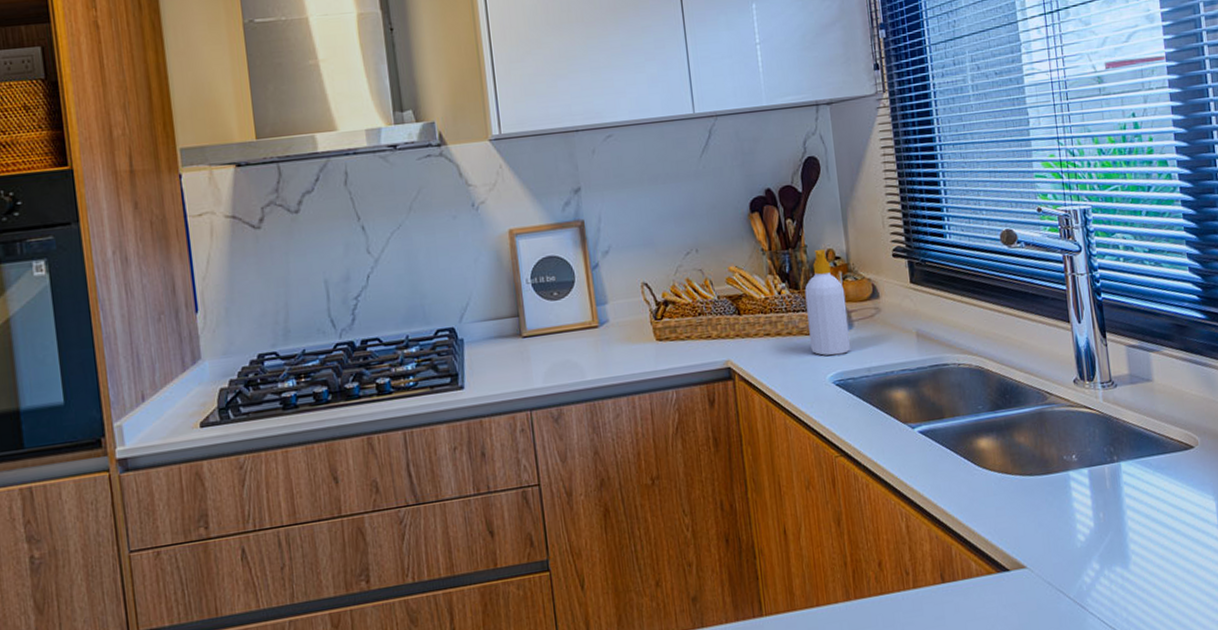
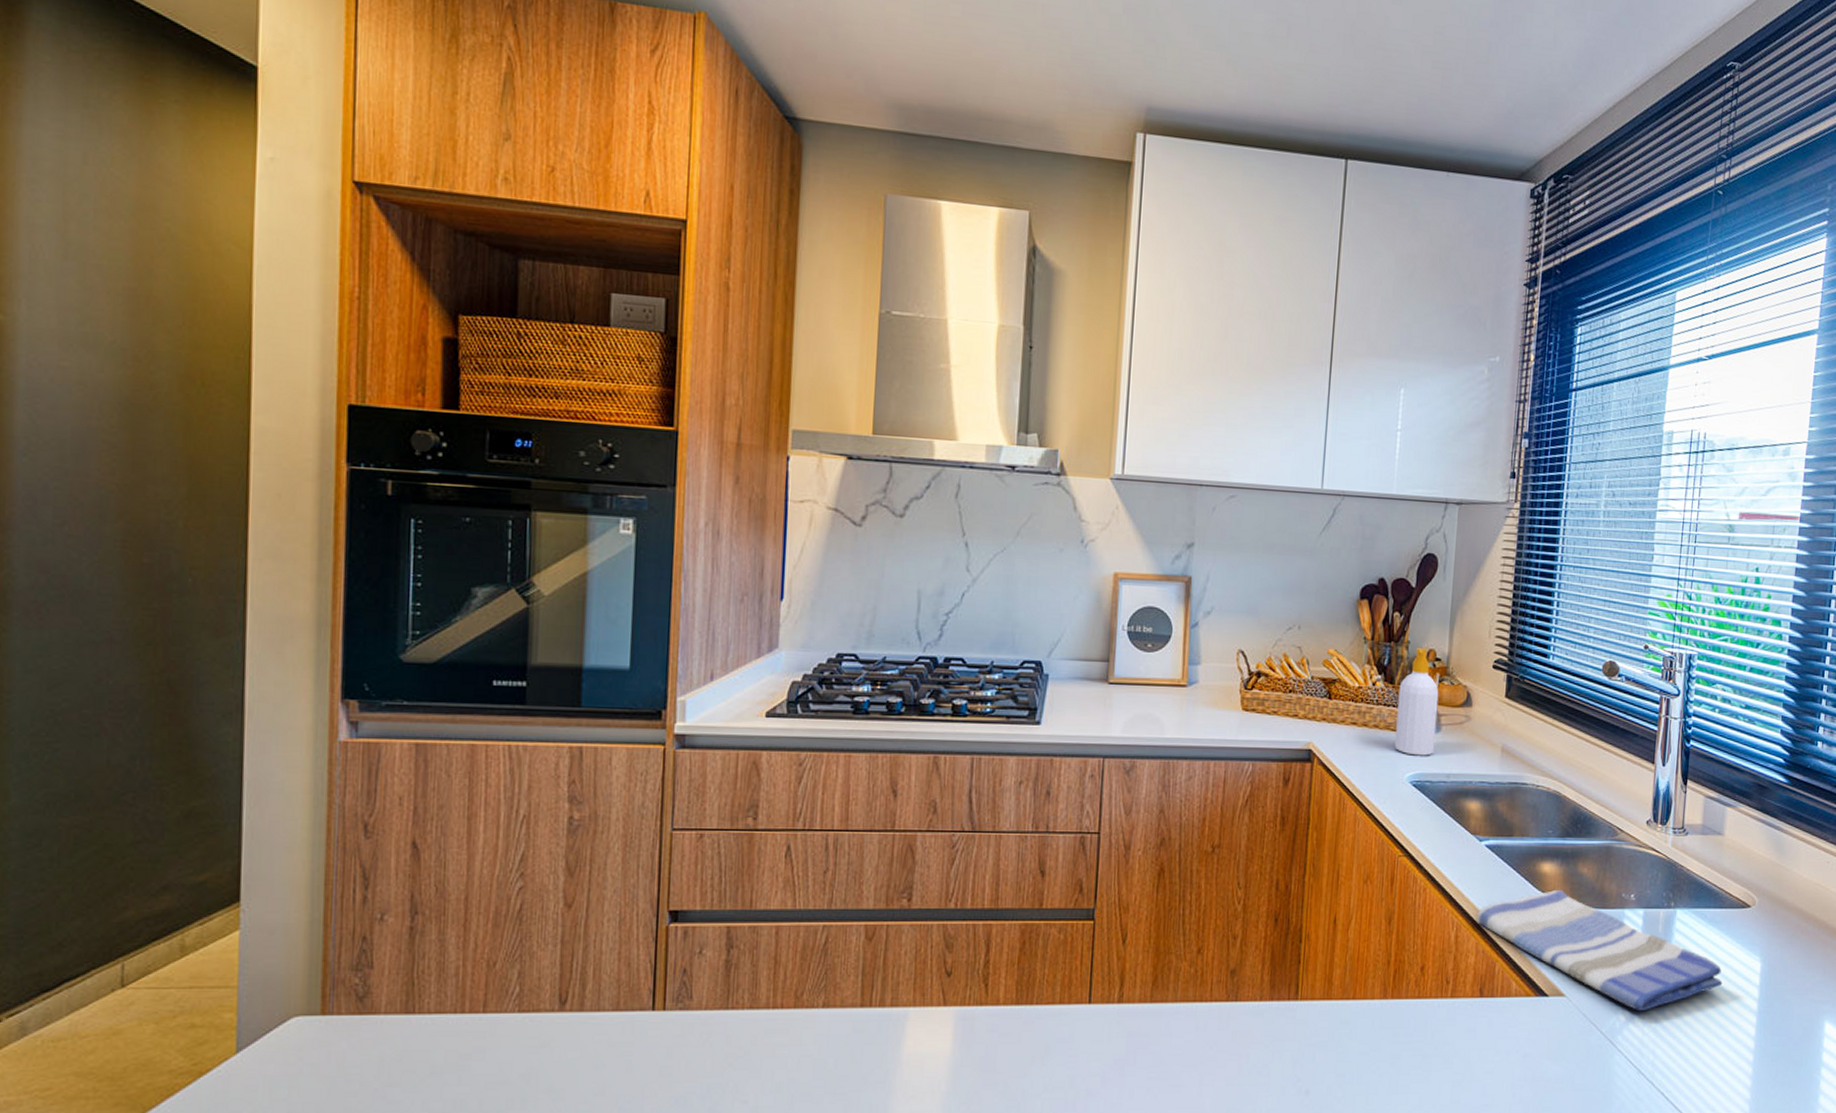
dish towel: none [923,462,1181,570] -> present [1476,889,1723,1010]

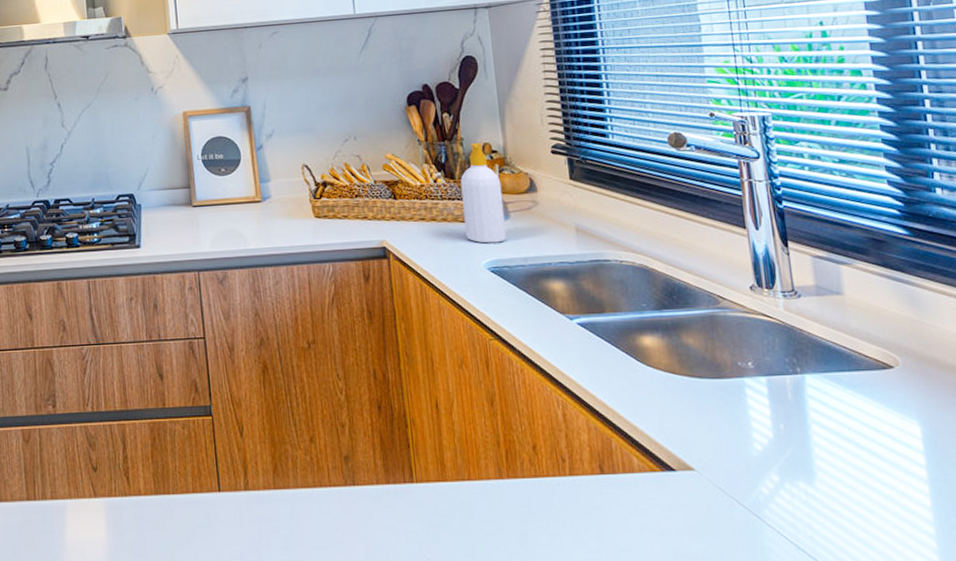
dish towel: present [1476,889,1723,1010] -> none [581,361,878,483]

